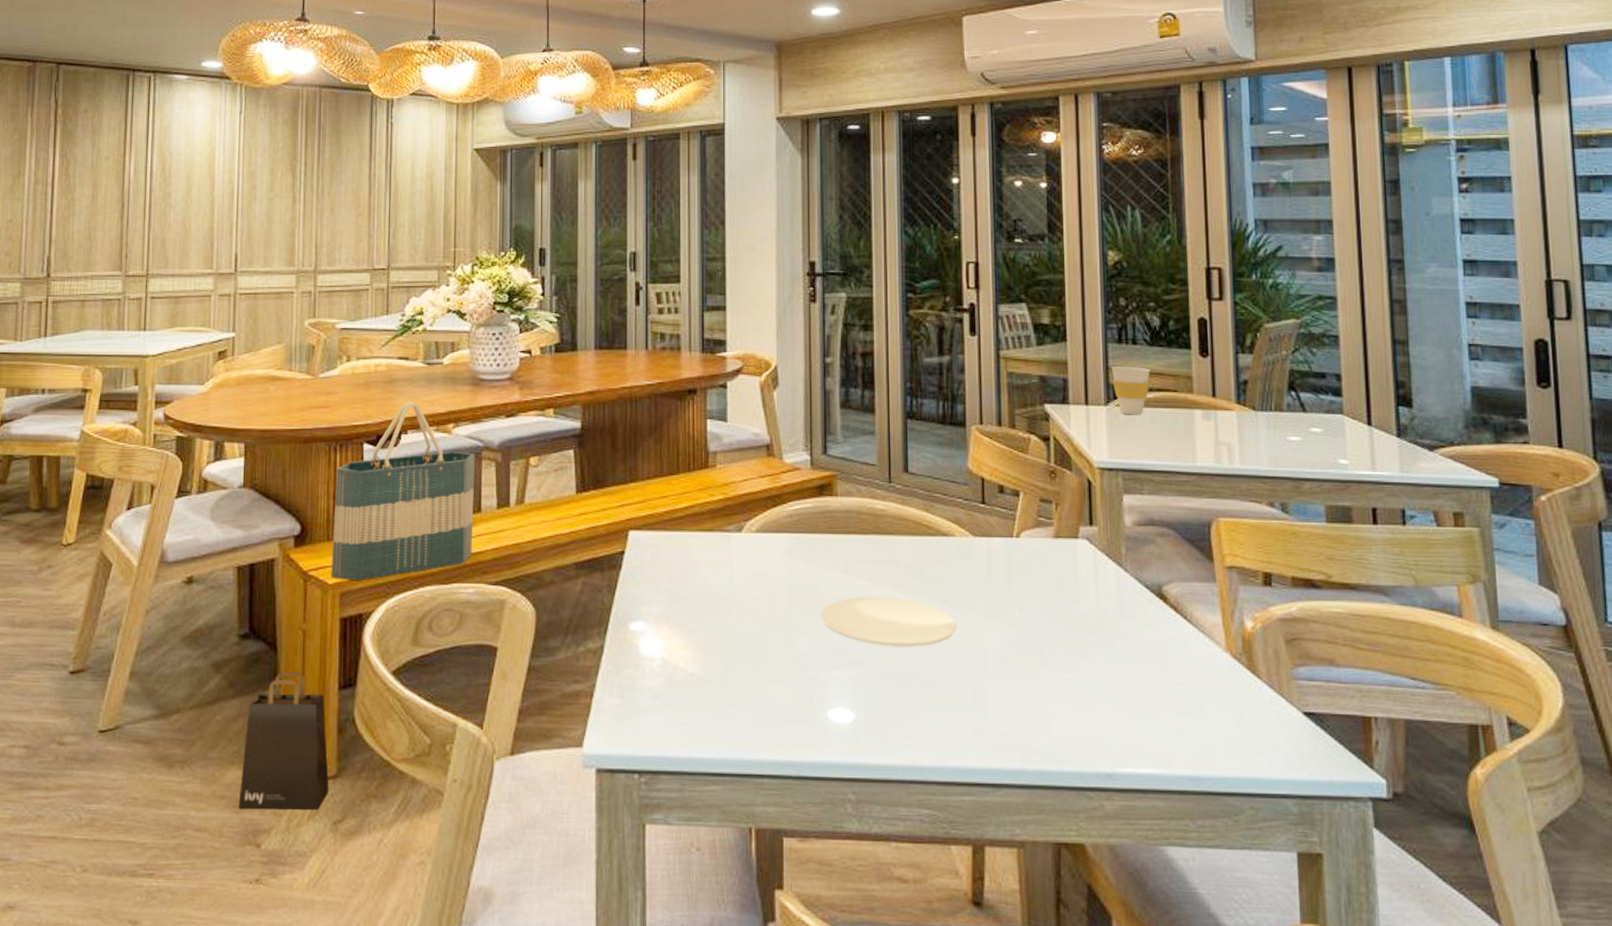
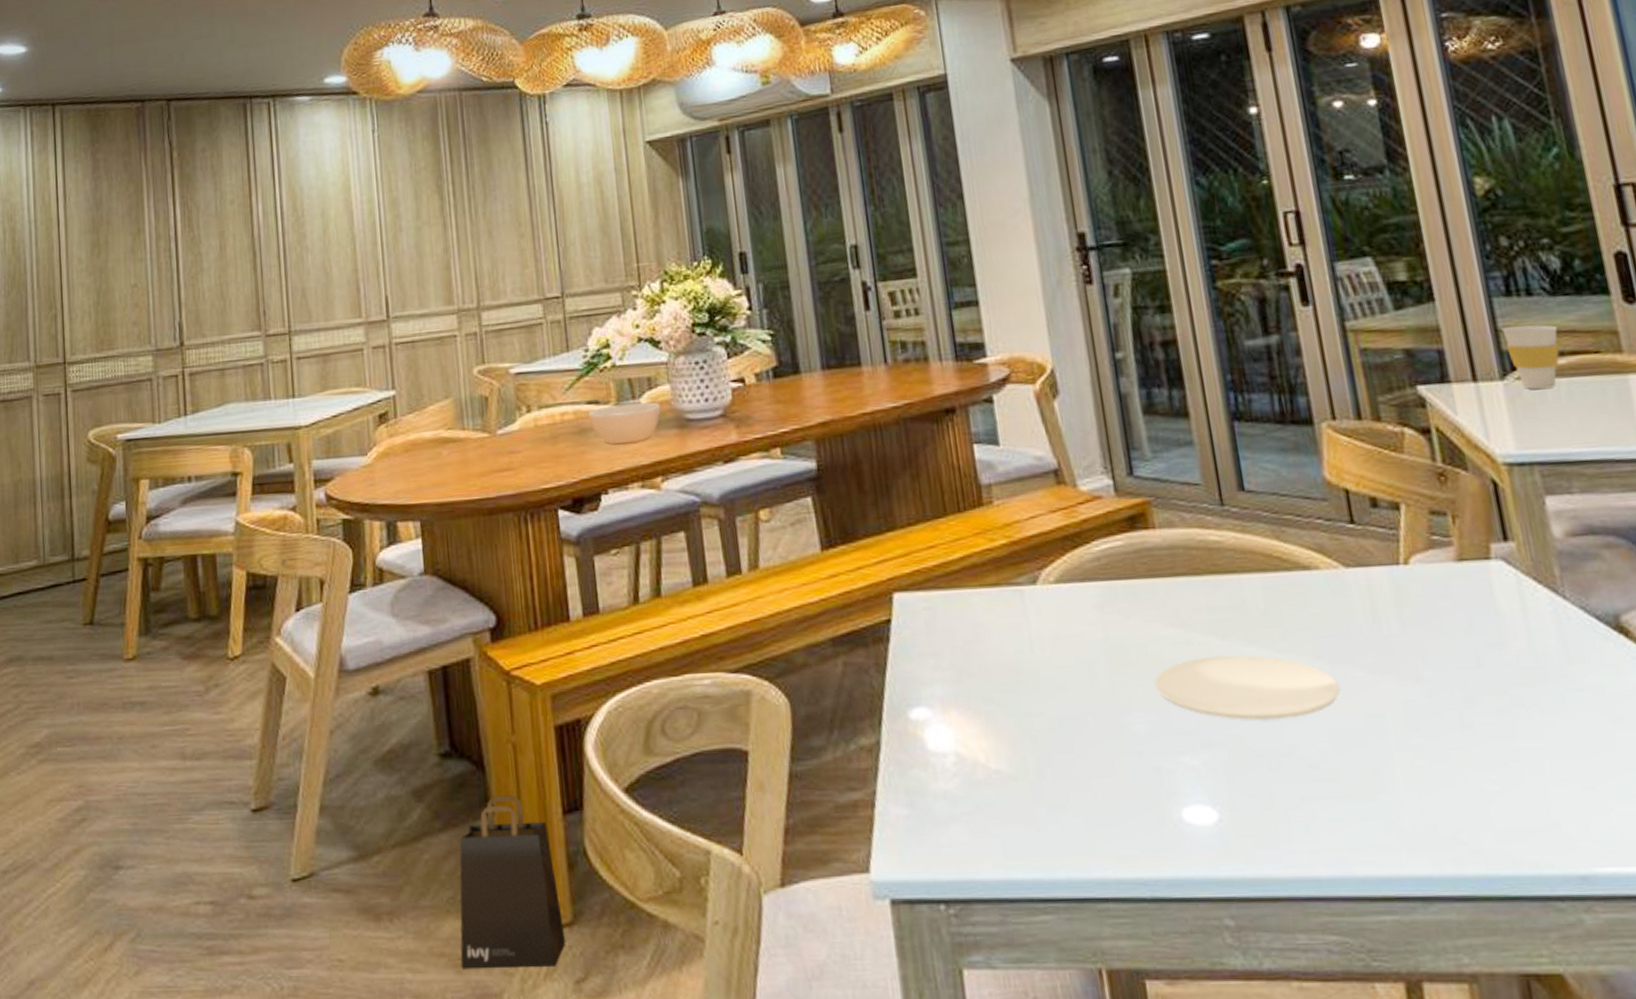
tote bag: present [331,401,476,581] -> none [530,454,703,679]
bowl: none [398,362,460,395] -> present [588,402,661,445]

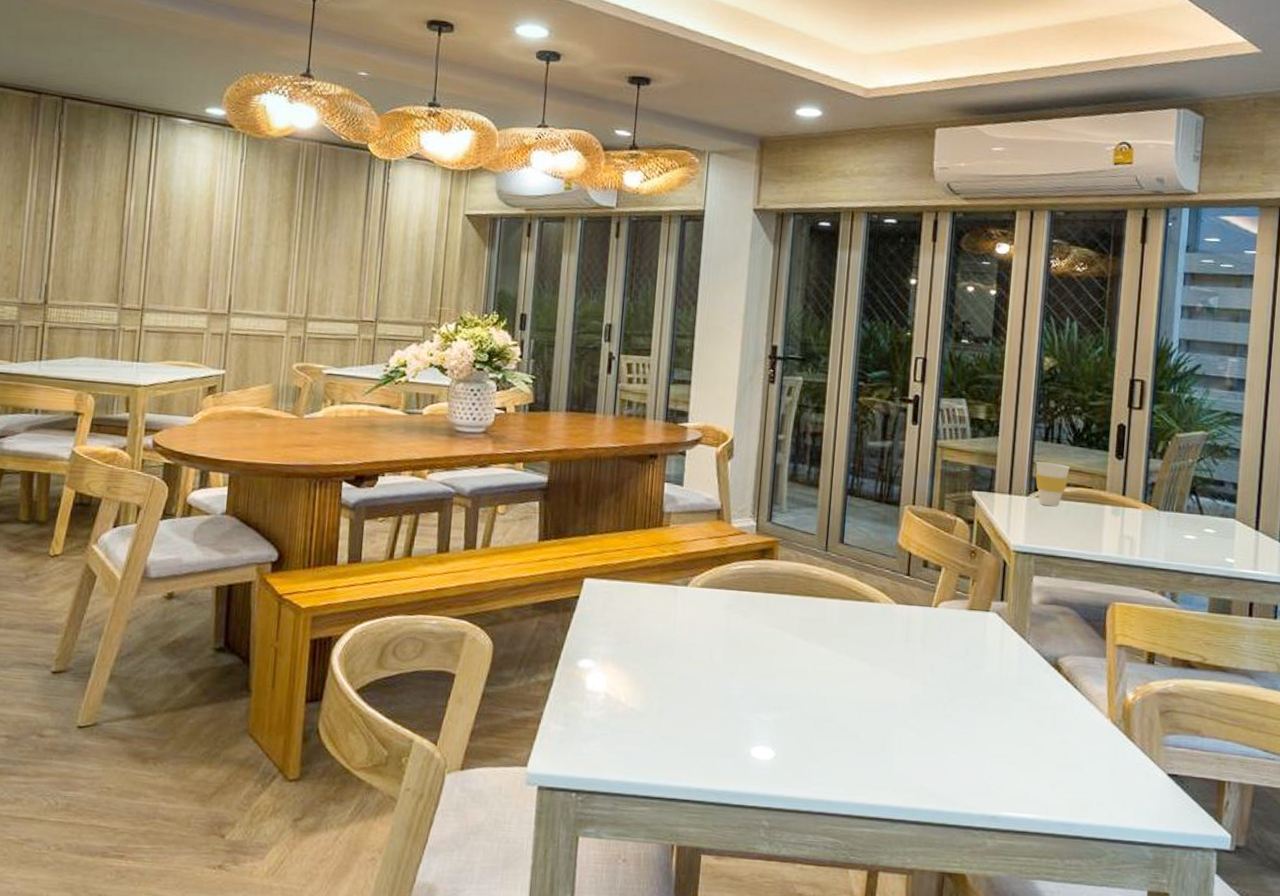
shopping bag: present [459,795,566,968] -> none [206,684,292,808]
bowl: present [588,402,661,445] -> none [379,411,438,442]
plate: present [1154,655,1341,720] -> none [752,650,874,697]

